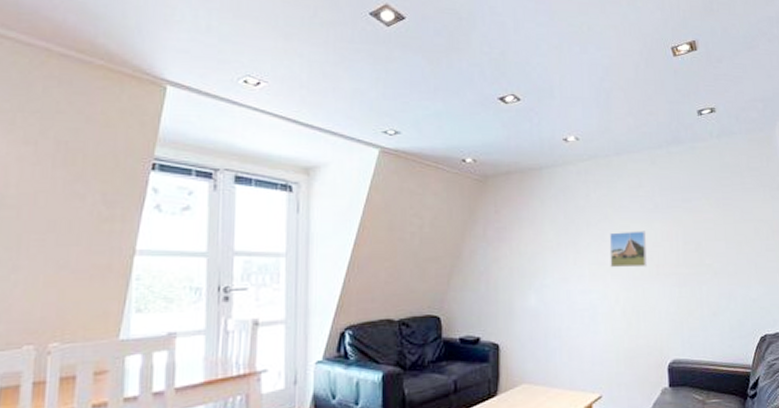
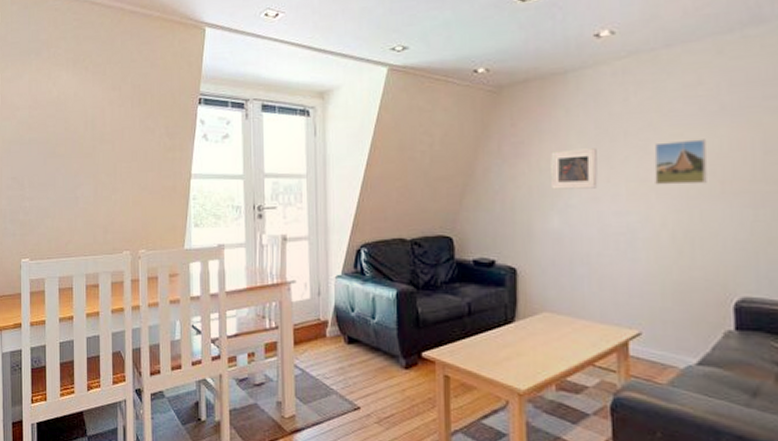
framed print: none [529,235,567,271] -> present [551,148,598,190]

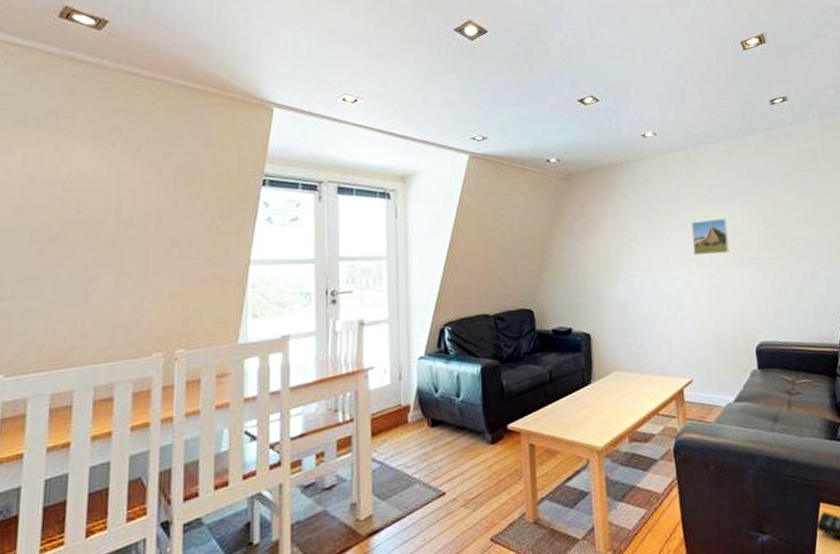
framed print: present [551,148,598,190] -> none [613,226,652,262]

